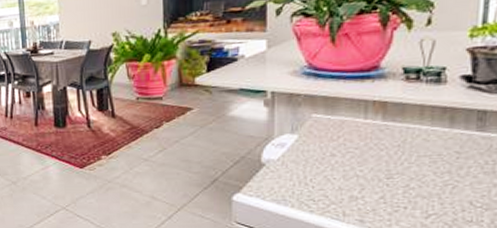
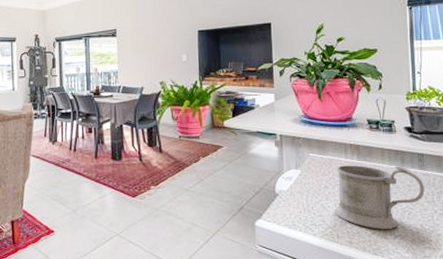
mug: none [342,127,482,206] -> present [335,165,425,229]

